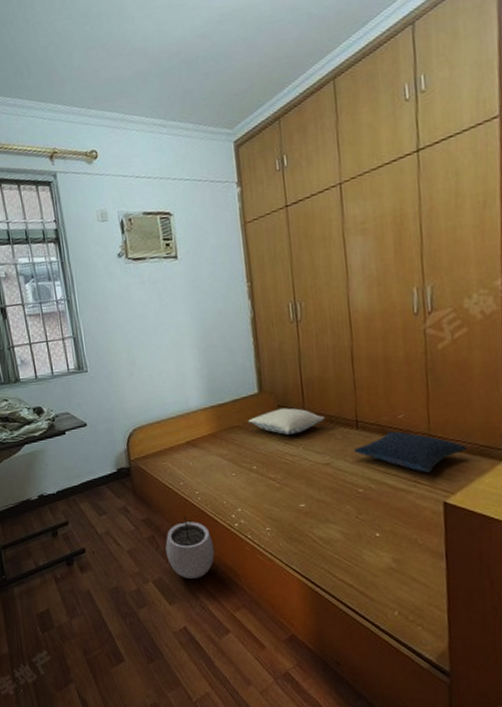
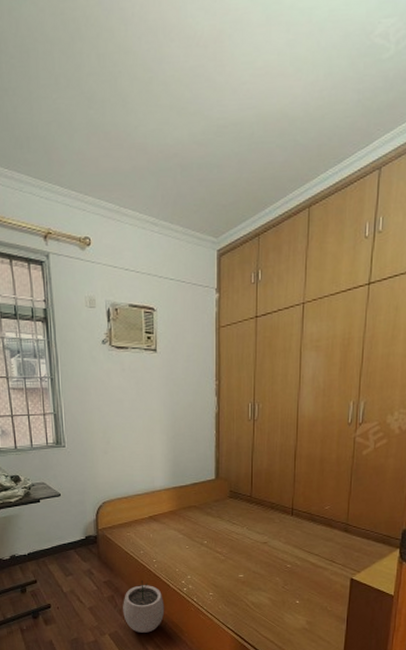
pillow: present [248,407,326,435] -> none [204,493,268,516]
pillow: present [354,431,467,472] -> none [287,519,373,554]

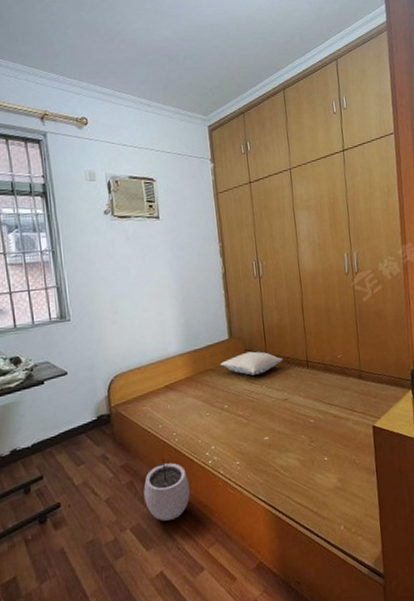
pillow: none [204,493,268,516] -> present [220,351,284,376]

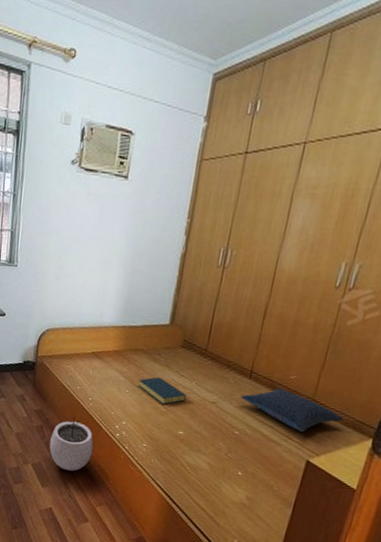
hardback book: none [216,391,261,417] -> present [138,377,186,405]
pillow: present [220,351,284,376] -> none [153,342,224,370]
pillow: none [306,368,386,402] -> present [241,388,343,432]

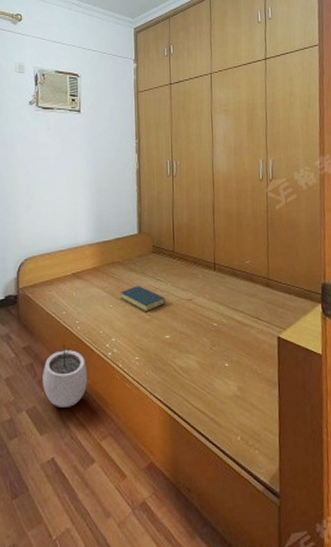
pillow: present [241,388,343,432] -> none [211,274,295,310]

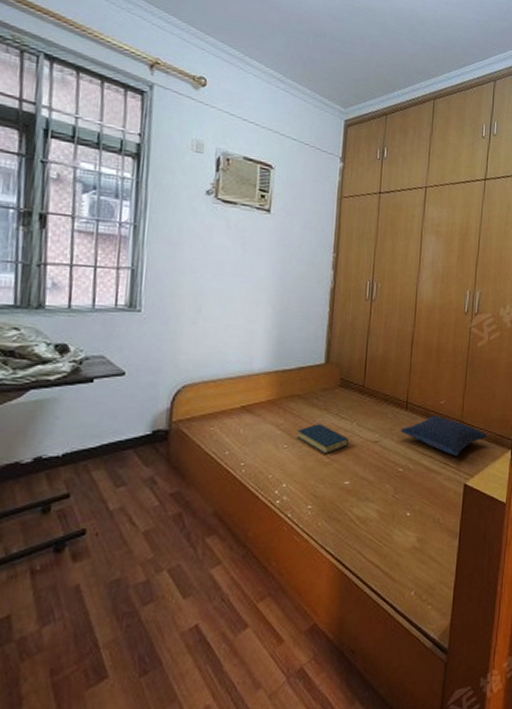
plant pot: present [43,345,88,407] -> none [192,491,250,565]
pillow: none [211,274,295,310] -> present [400,415,487,456]

